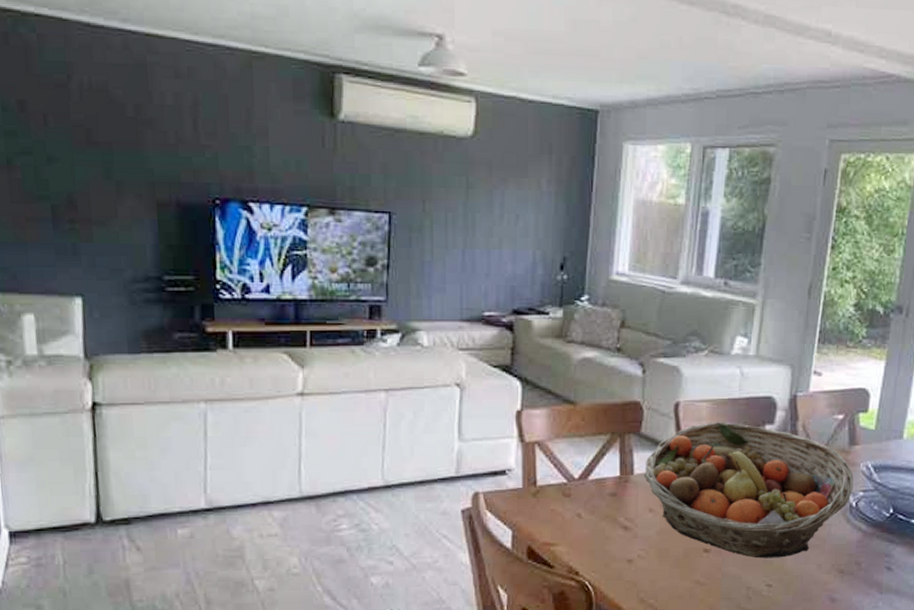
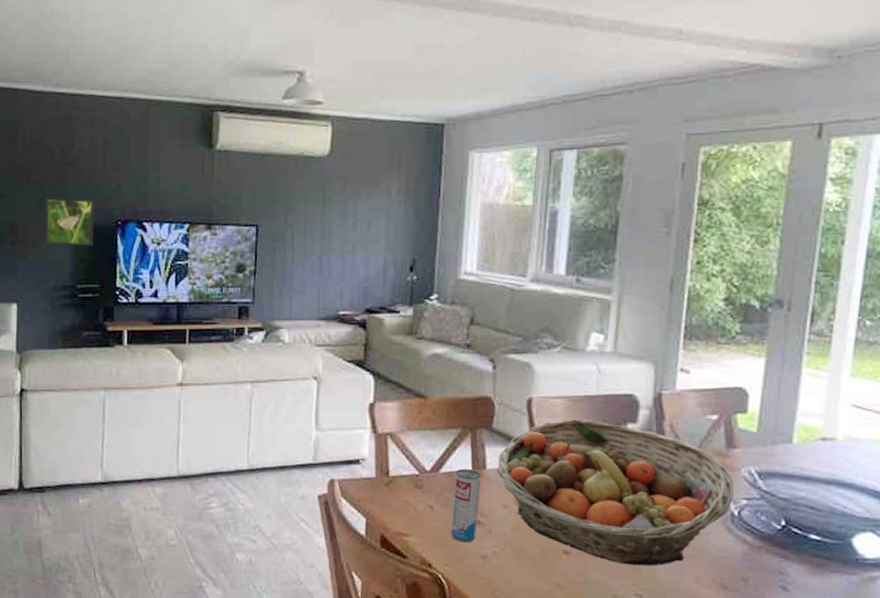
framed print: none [115,164,184,229] -> present [45,197,94,246]
beverage can: none [598,475,628,548] -> present [451,469,480,543]

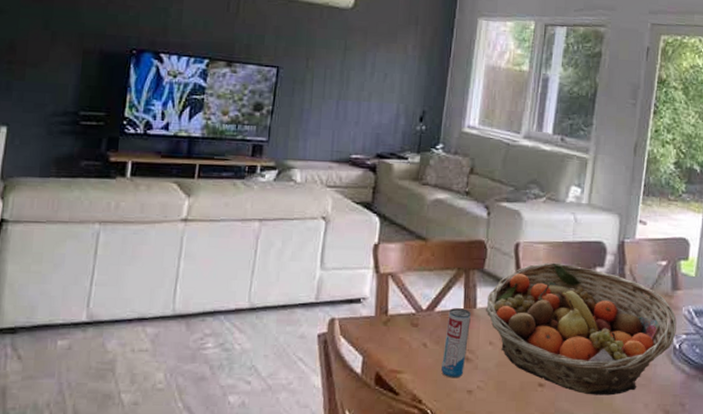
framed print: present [45,197,94,246] -> none [48,18,108,73]

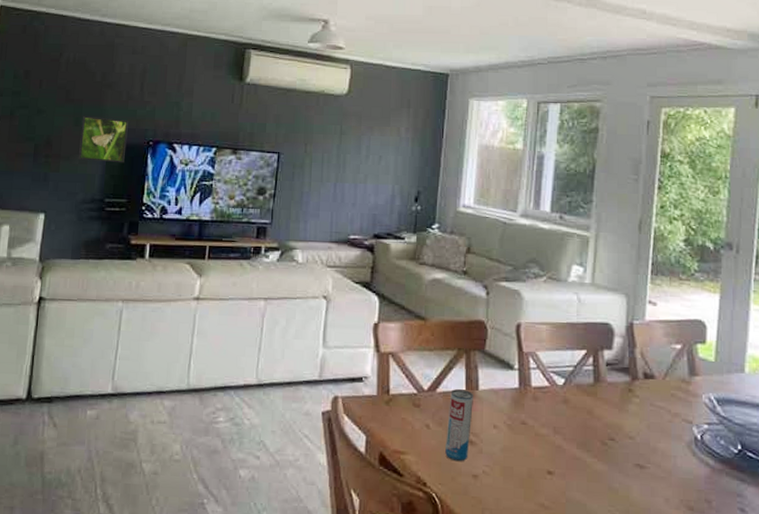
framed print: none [48,18,108,73] -> present [79,115,128,163]
fruit basket: present [485,262,677,396] -> none [487,344,697,488]

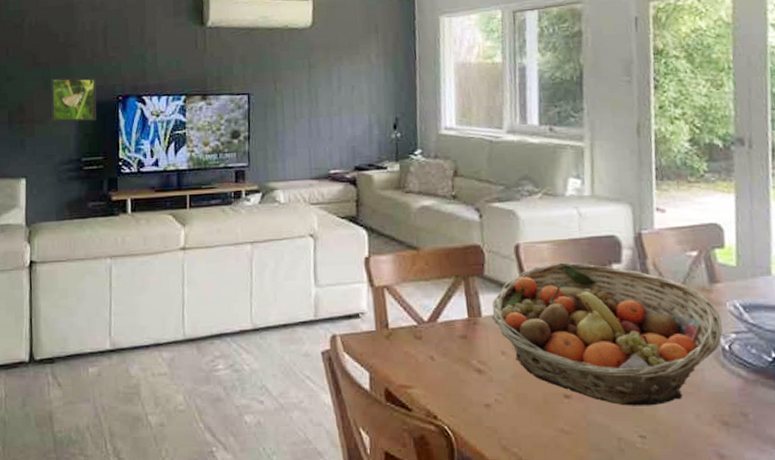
beverage can: present [445,389,473,462] -> none [452,318,478,392]
fruit basket: none [487,344,697,488] -> present [491,262,723,406]

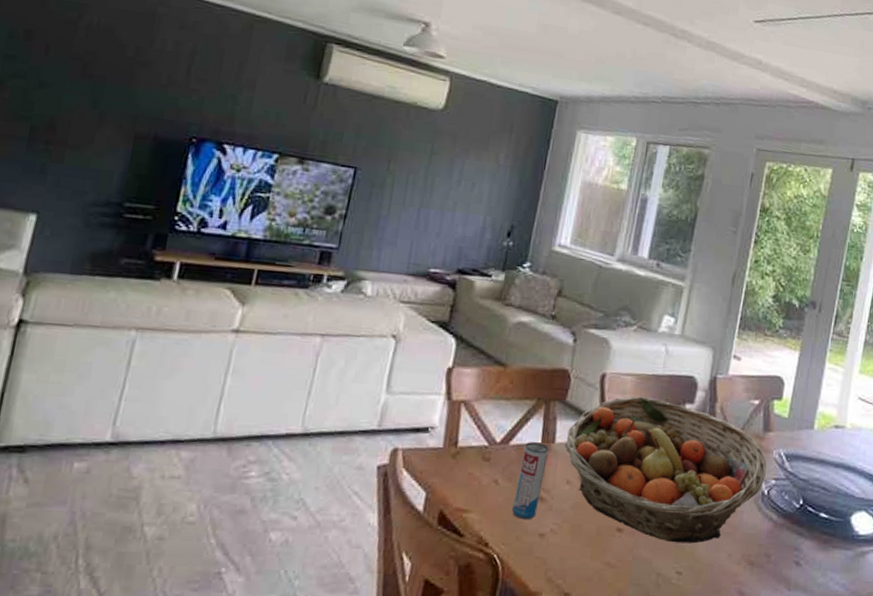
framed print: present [51,77,97,122] -> none [92,96,166,161]
beverage can: none [452,318,478,392] -> present [512,442,549,520]

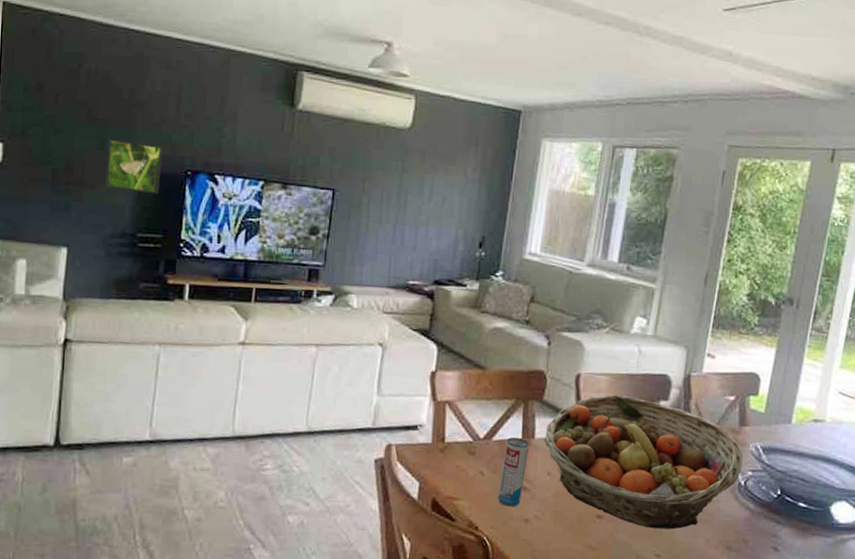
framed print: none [92,96,166,161] -> present [105,138,162,195]

